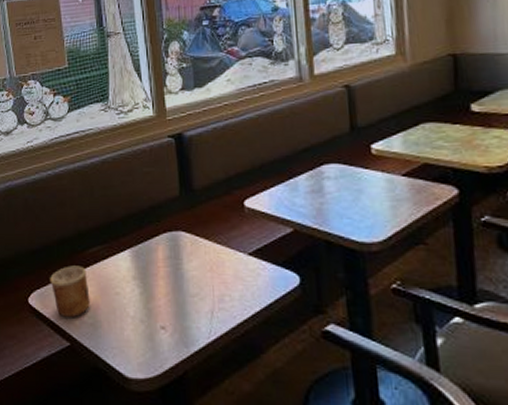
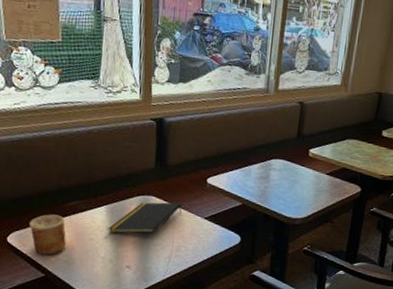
notepad: none [135,236,218,284] -> present [108,202,182,233]

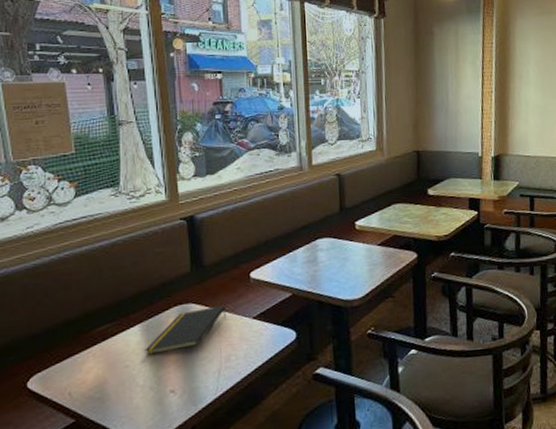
cup: present [29,214,66,256] -> none [53,345,97,396]

